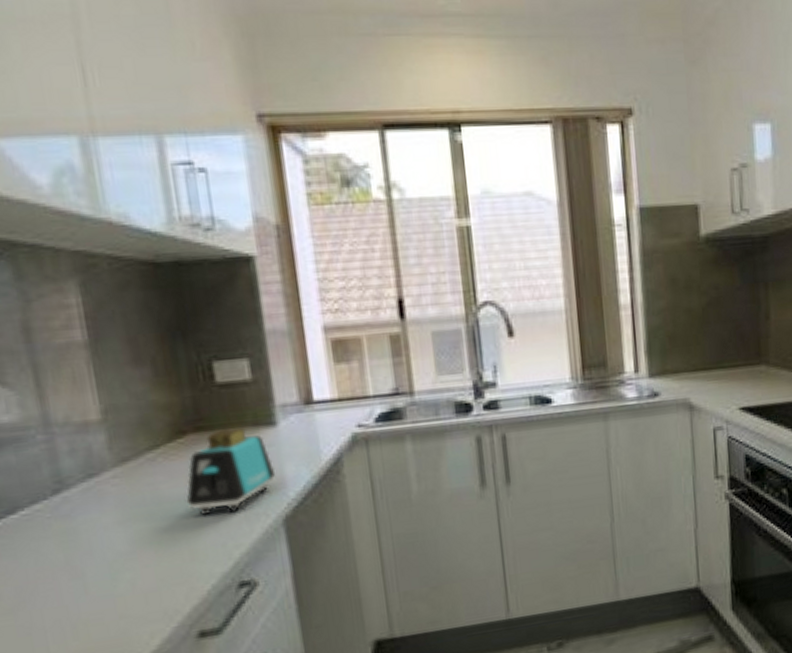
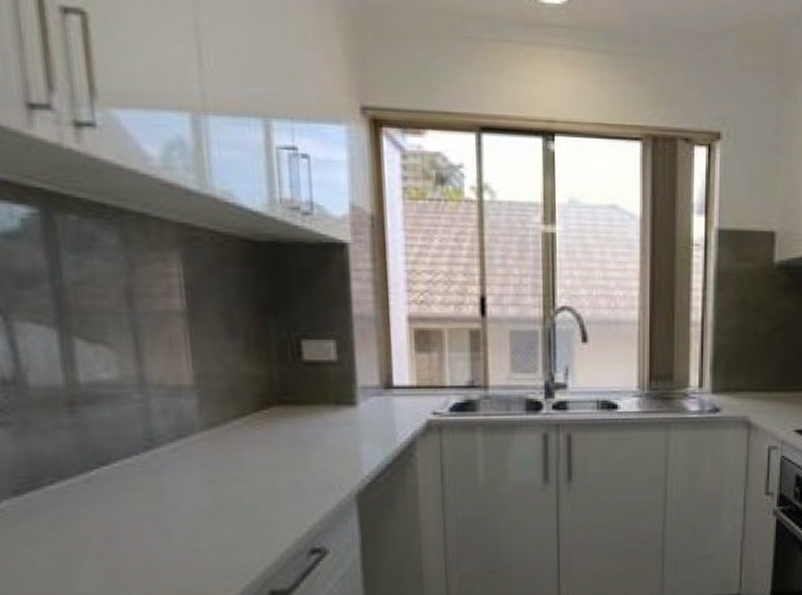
toaster: present [186,427,276,515] -> none [267,404,353,483]

